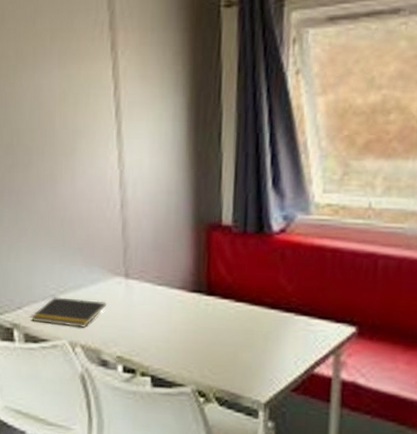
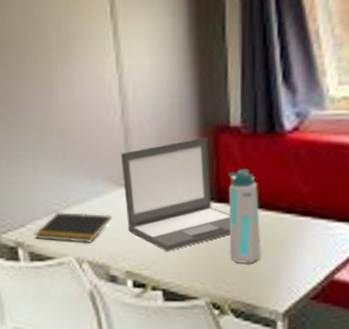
laptop: none [117,233,219,339] -> present [120,137,231,251]
water bottle: none [216,265,247,355] -> present [228,169,262,264]

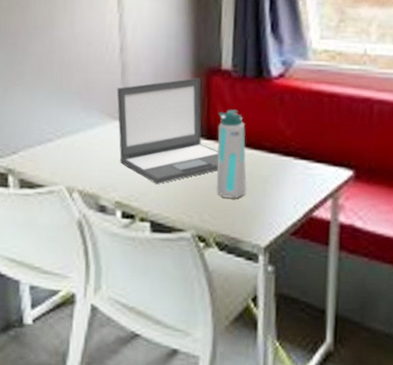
notepad: present [34,212,112,243] -> none [25,141,105,173]

